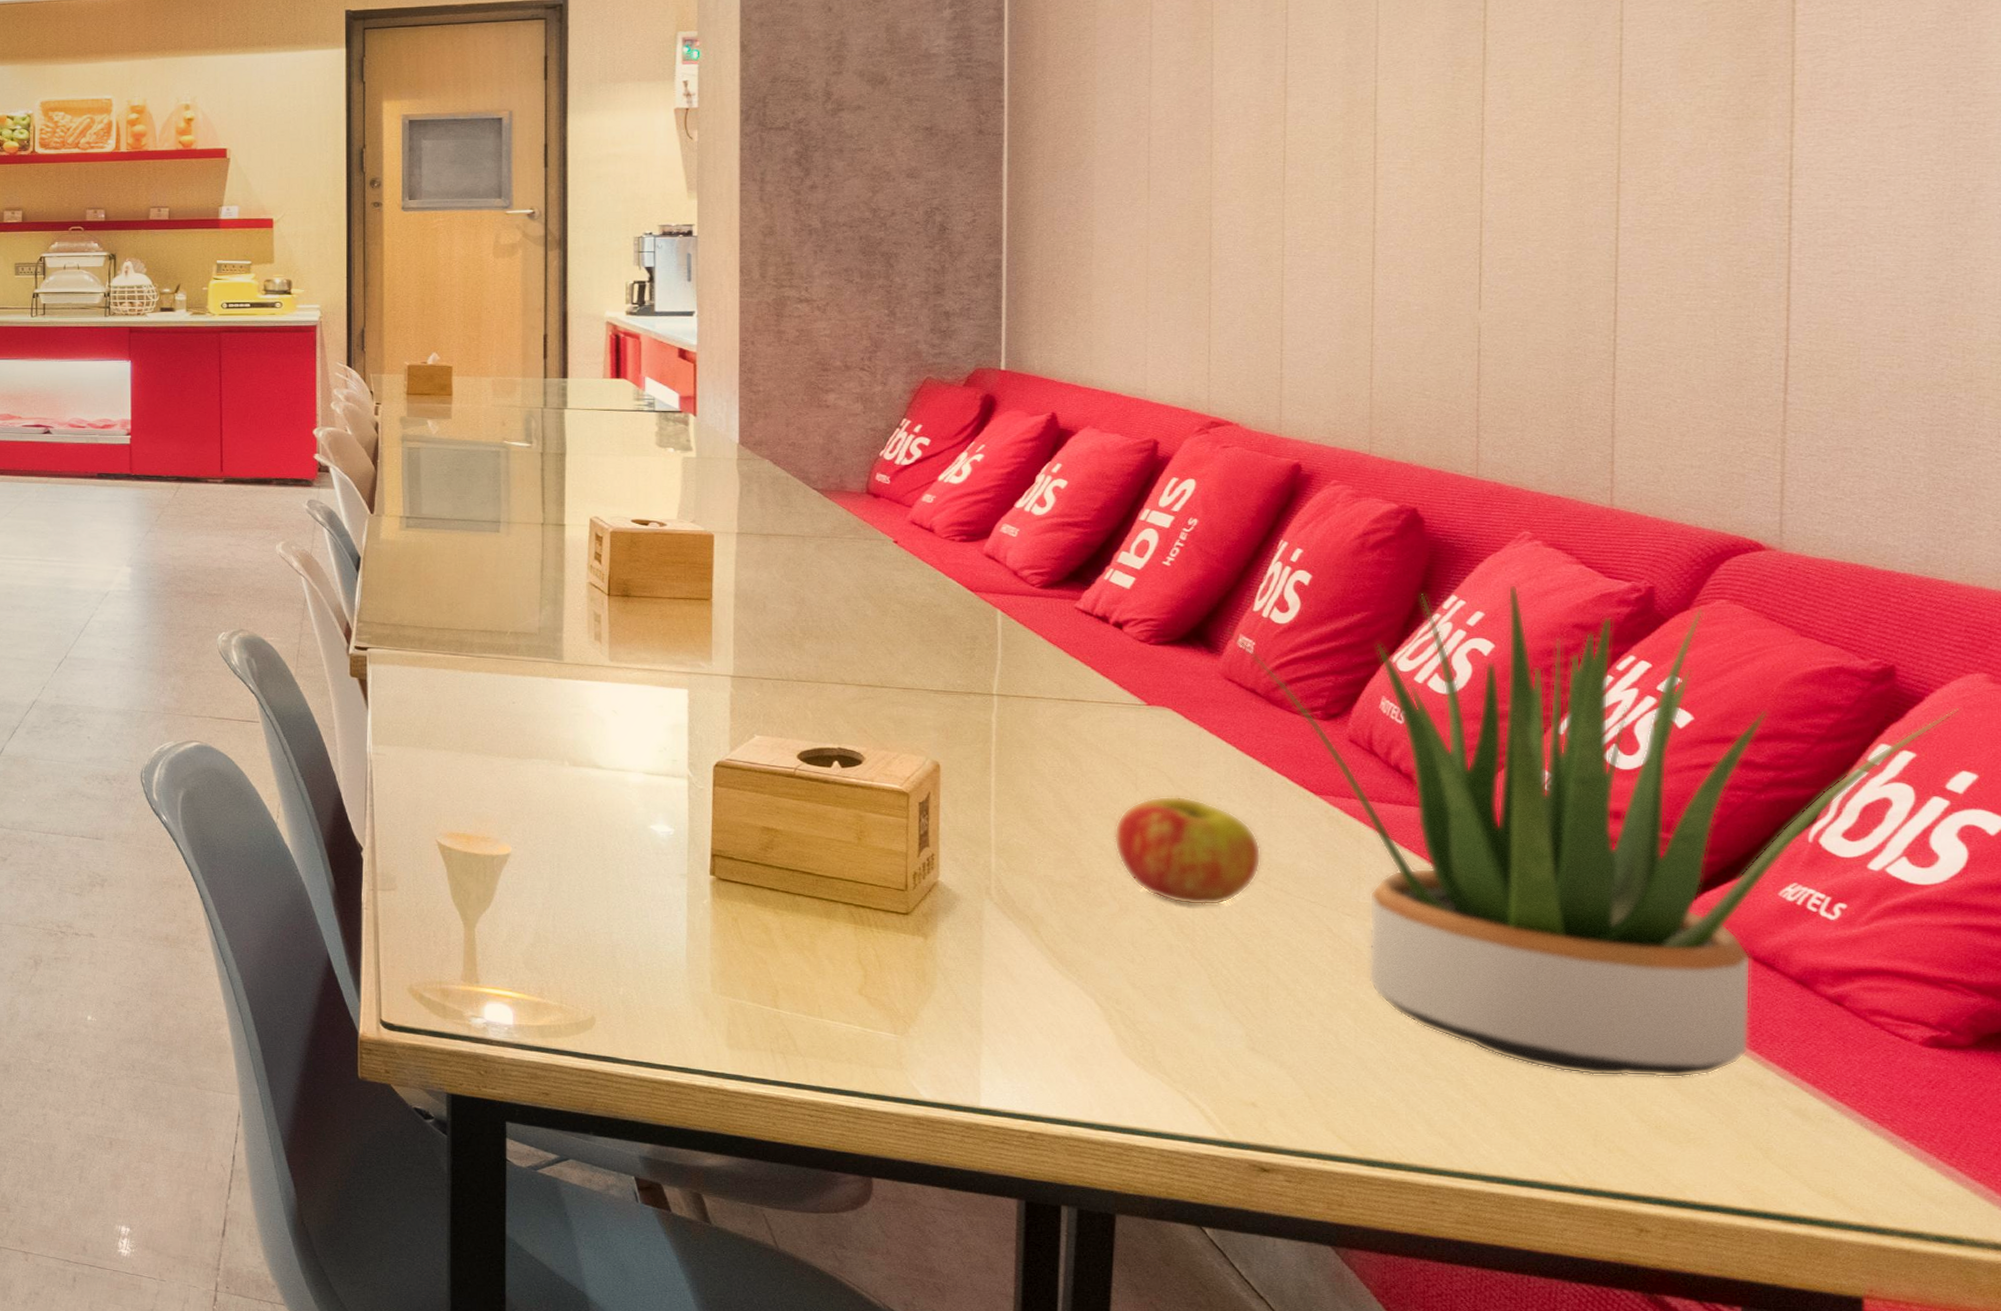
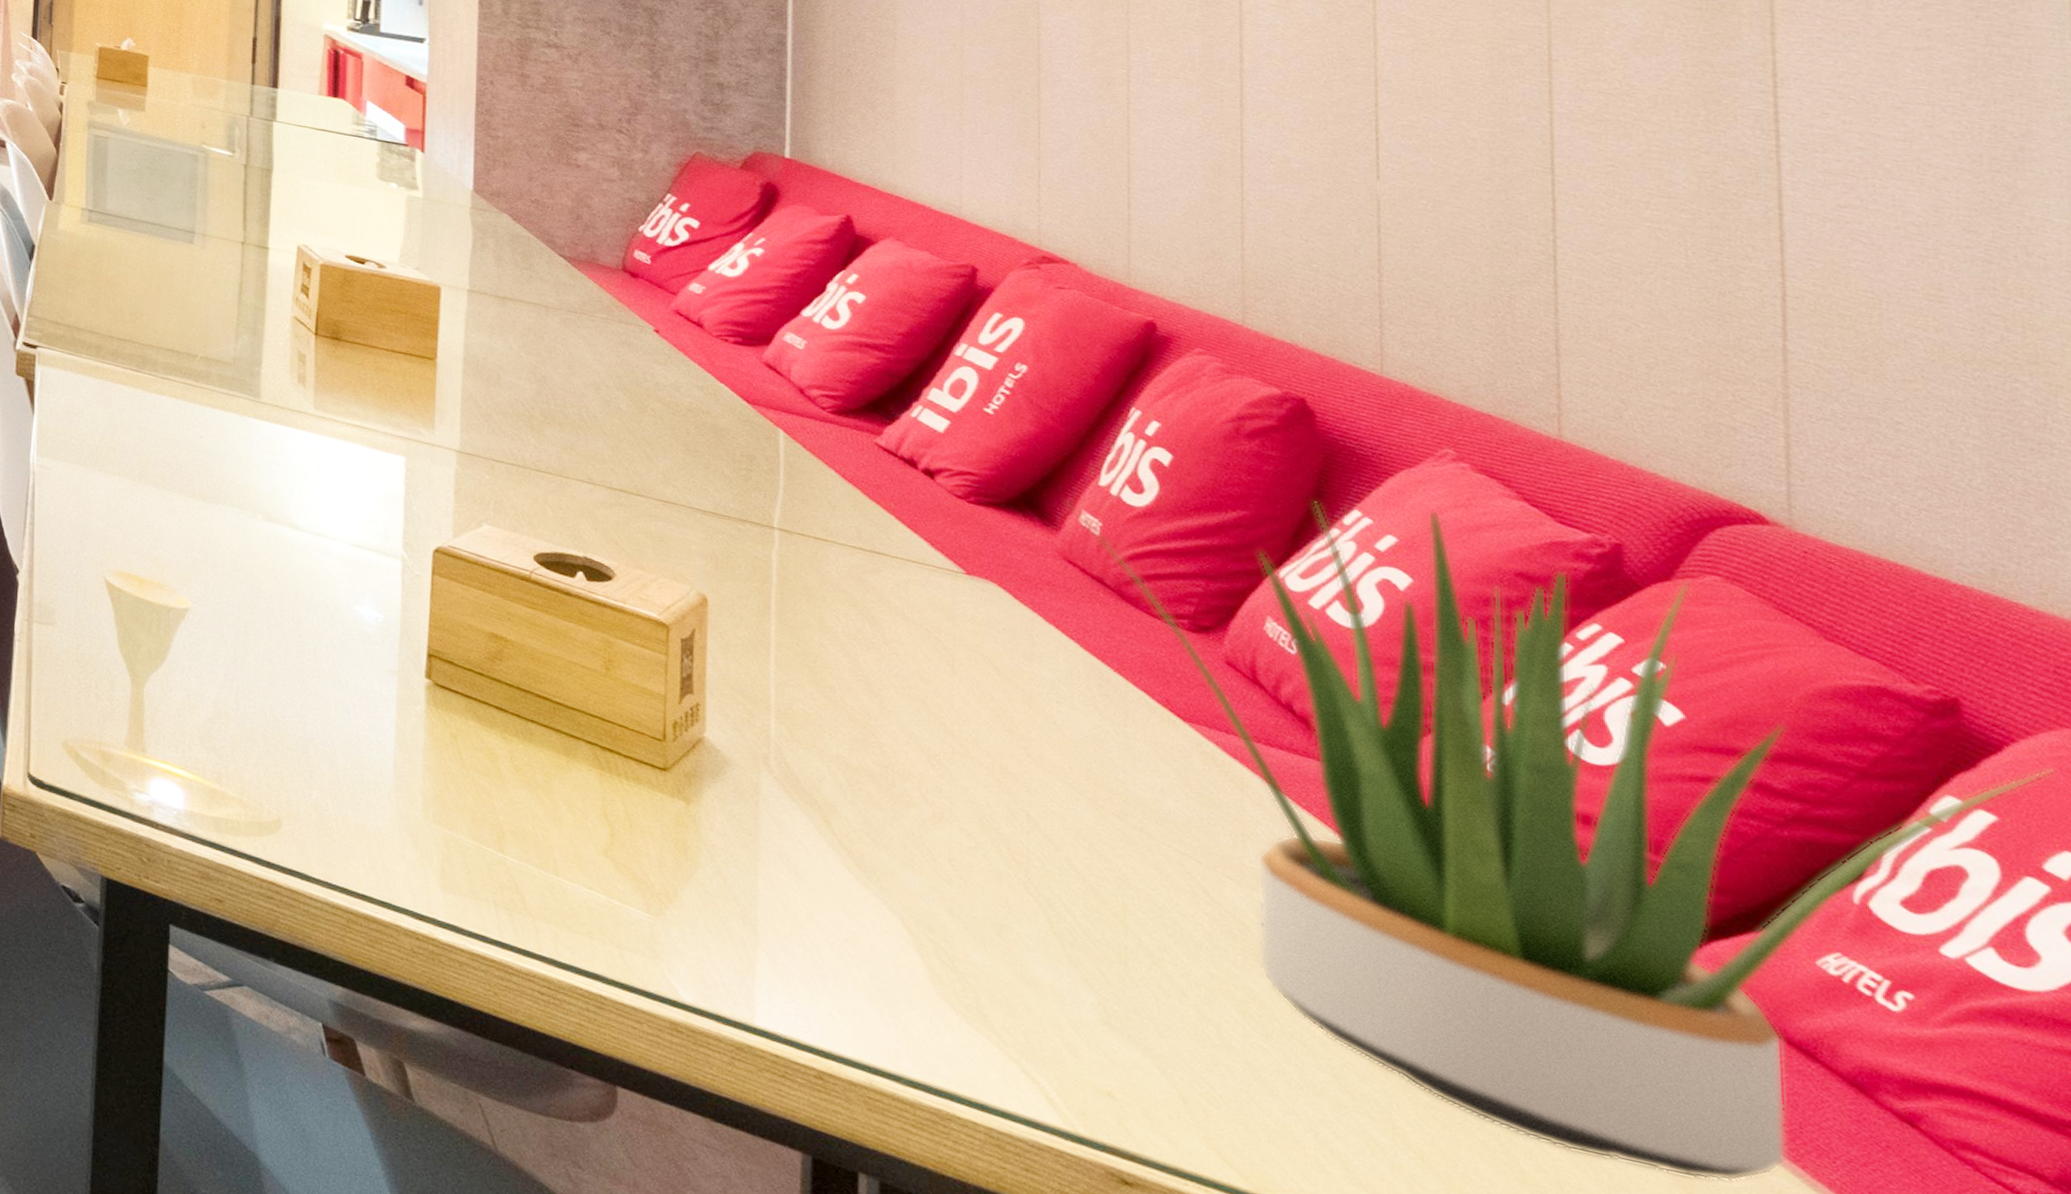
apple: present [1113,796,1261,906] -> none [924,685,1114,834]

